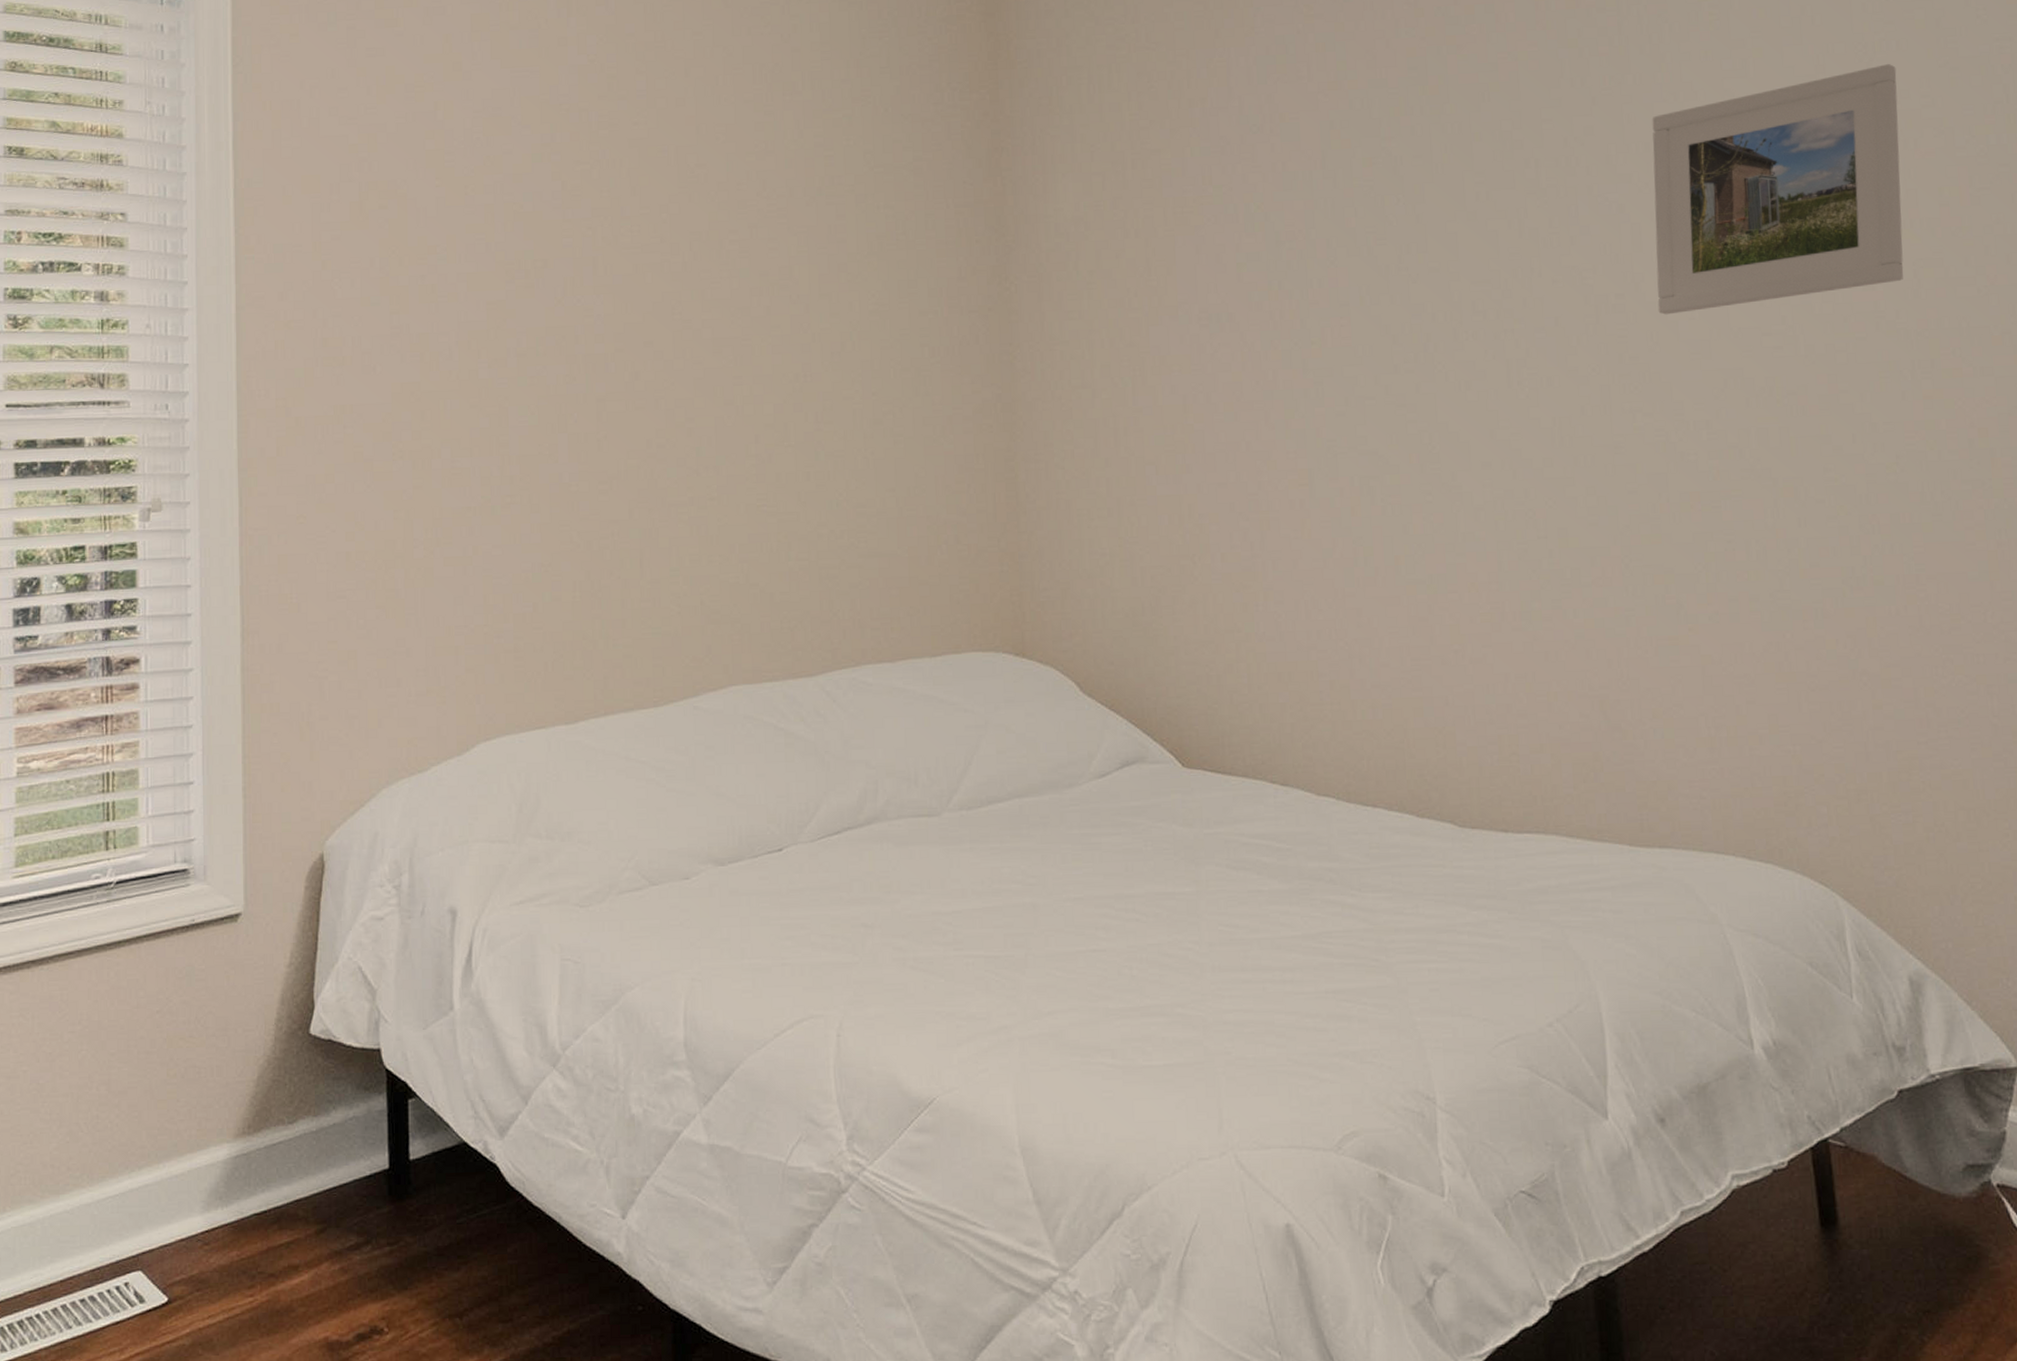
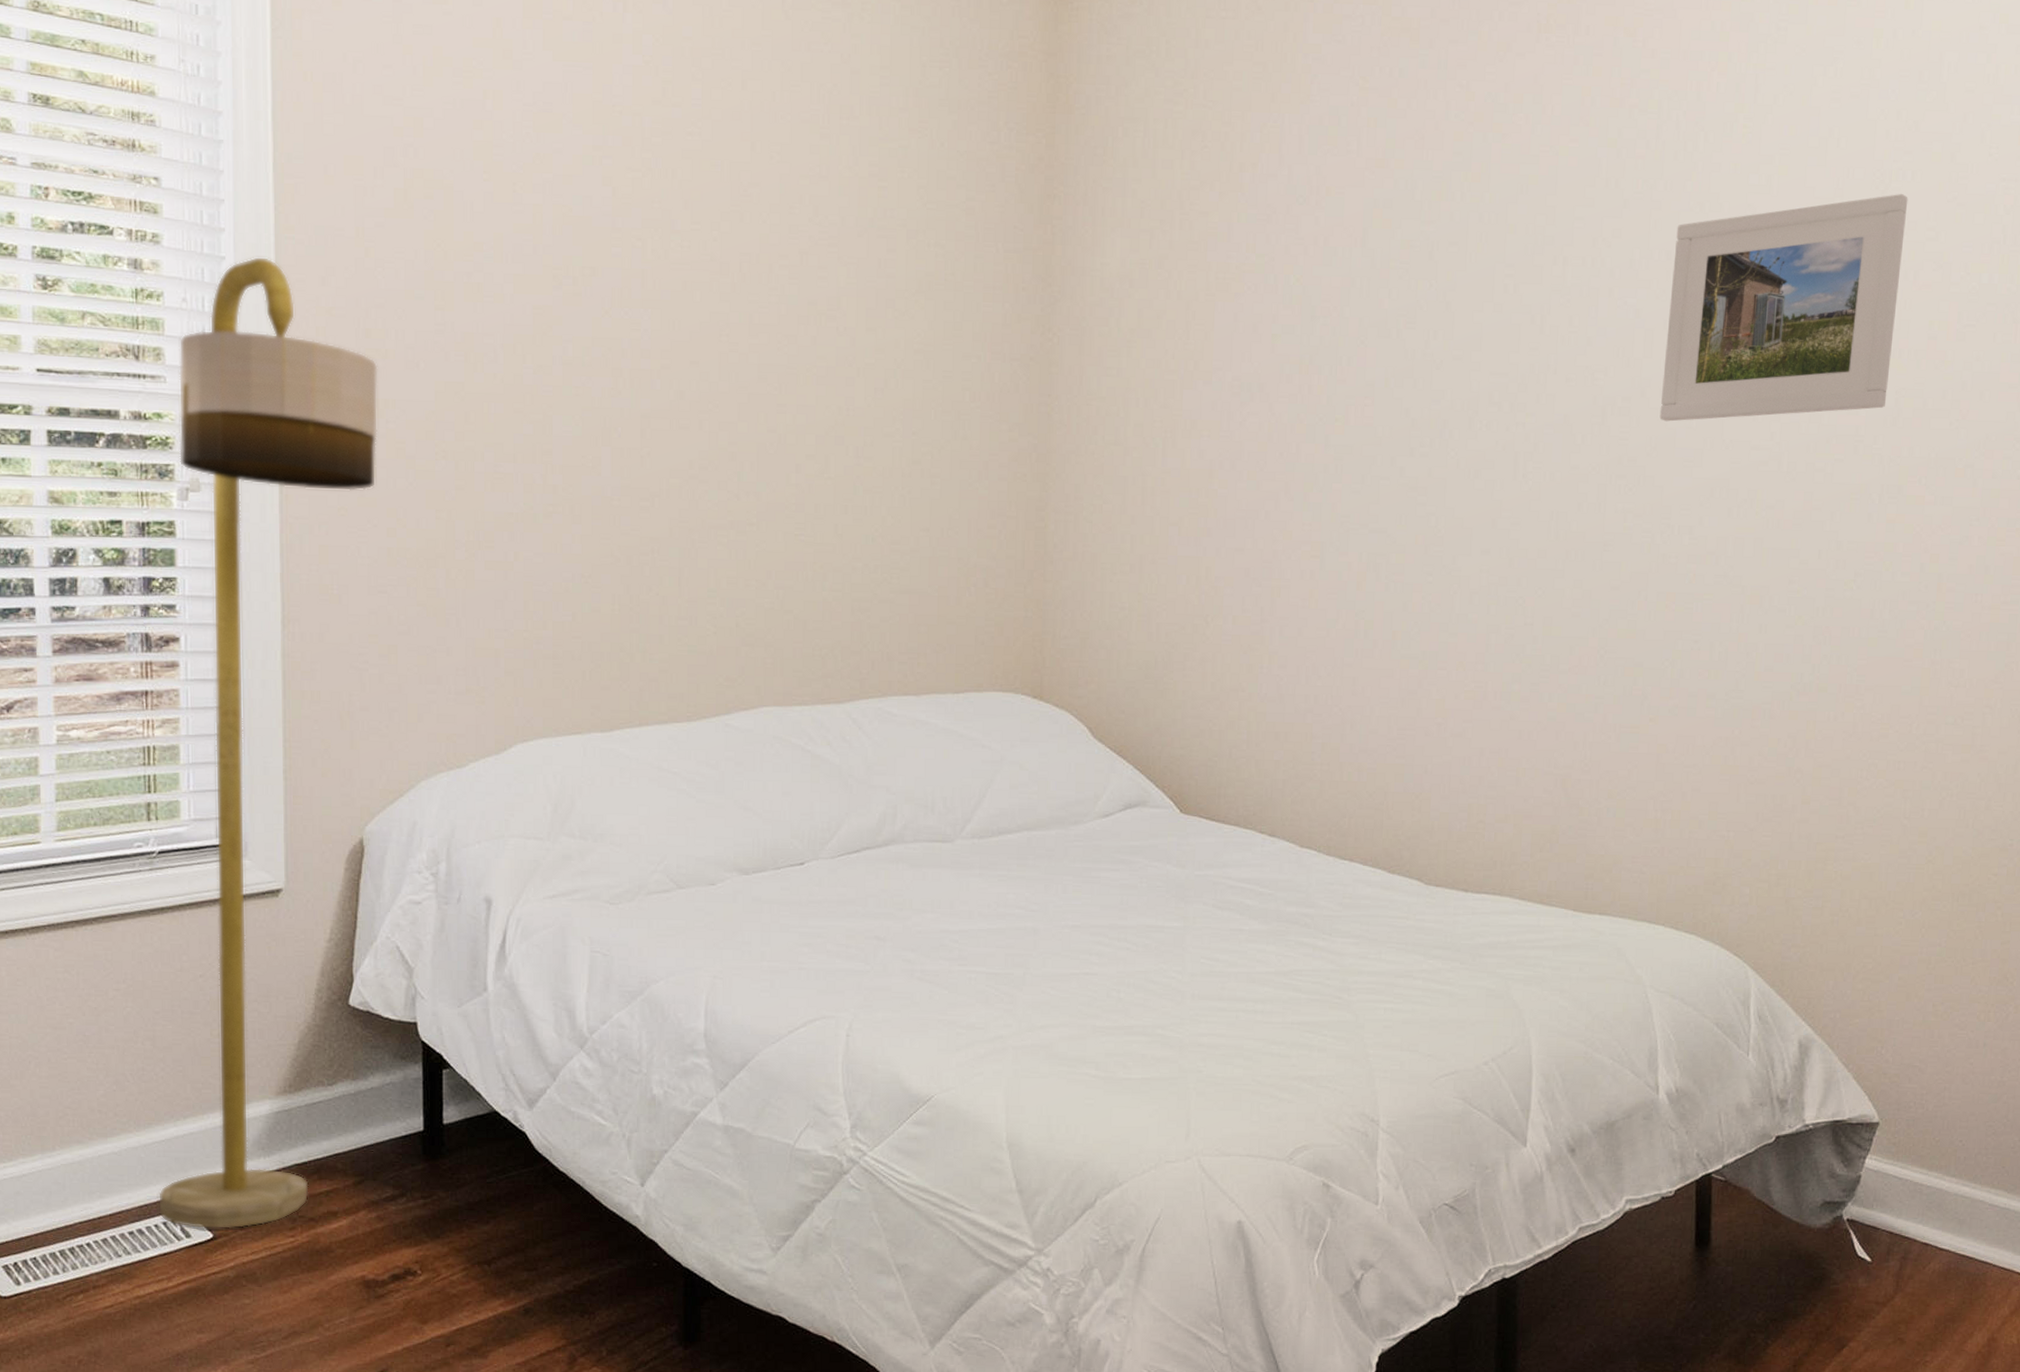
floor lamp: none [110,278,336,1292] -> present [158,256,378,1230]

